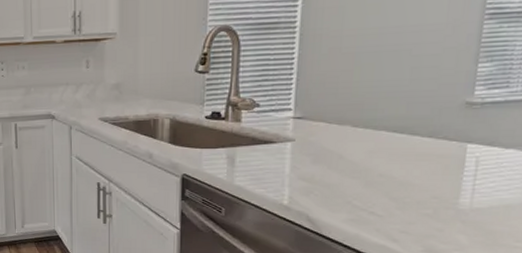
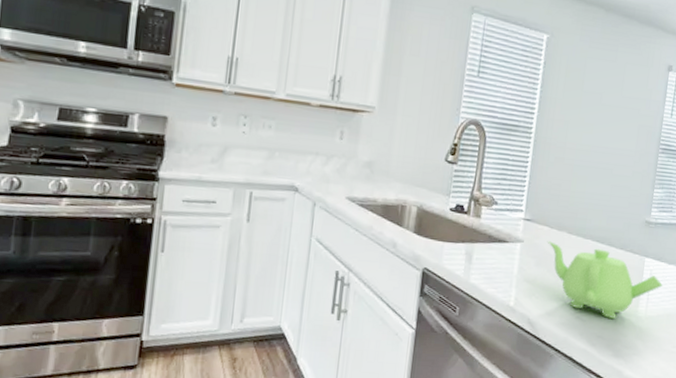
teapot: none [325,137,498,213] -> present [547,241,663,319]

